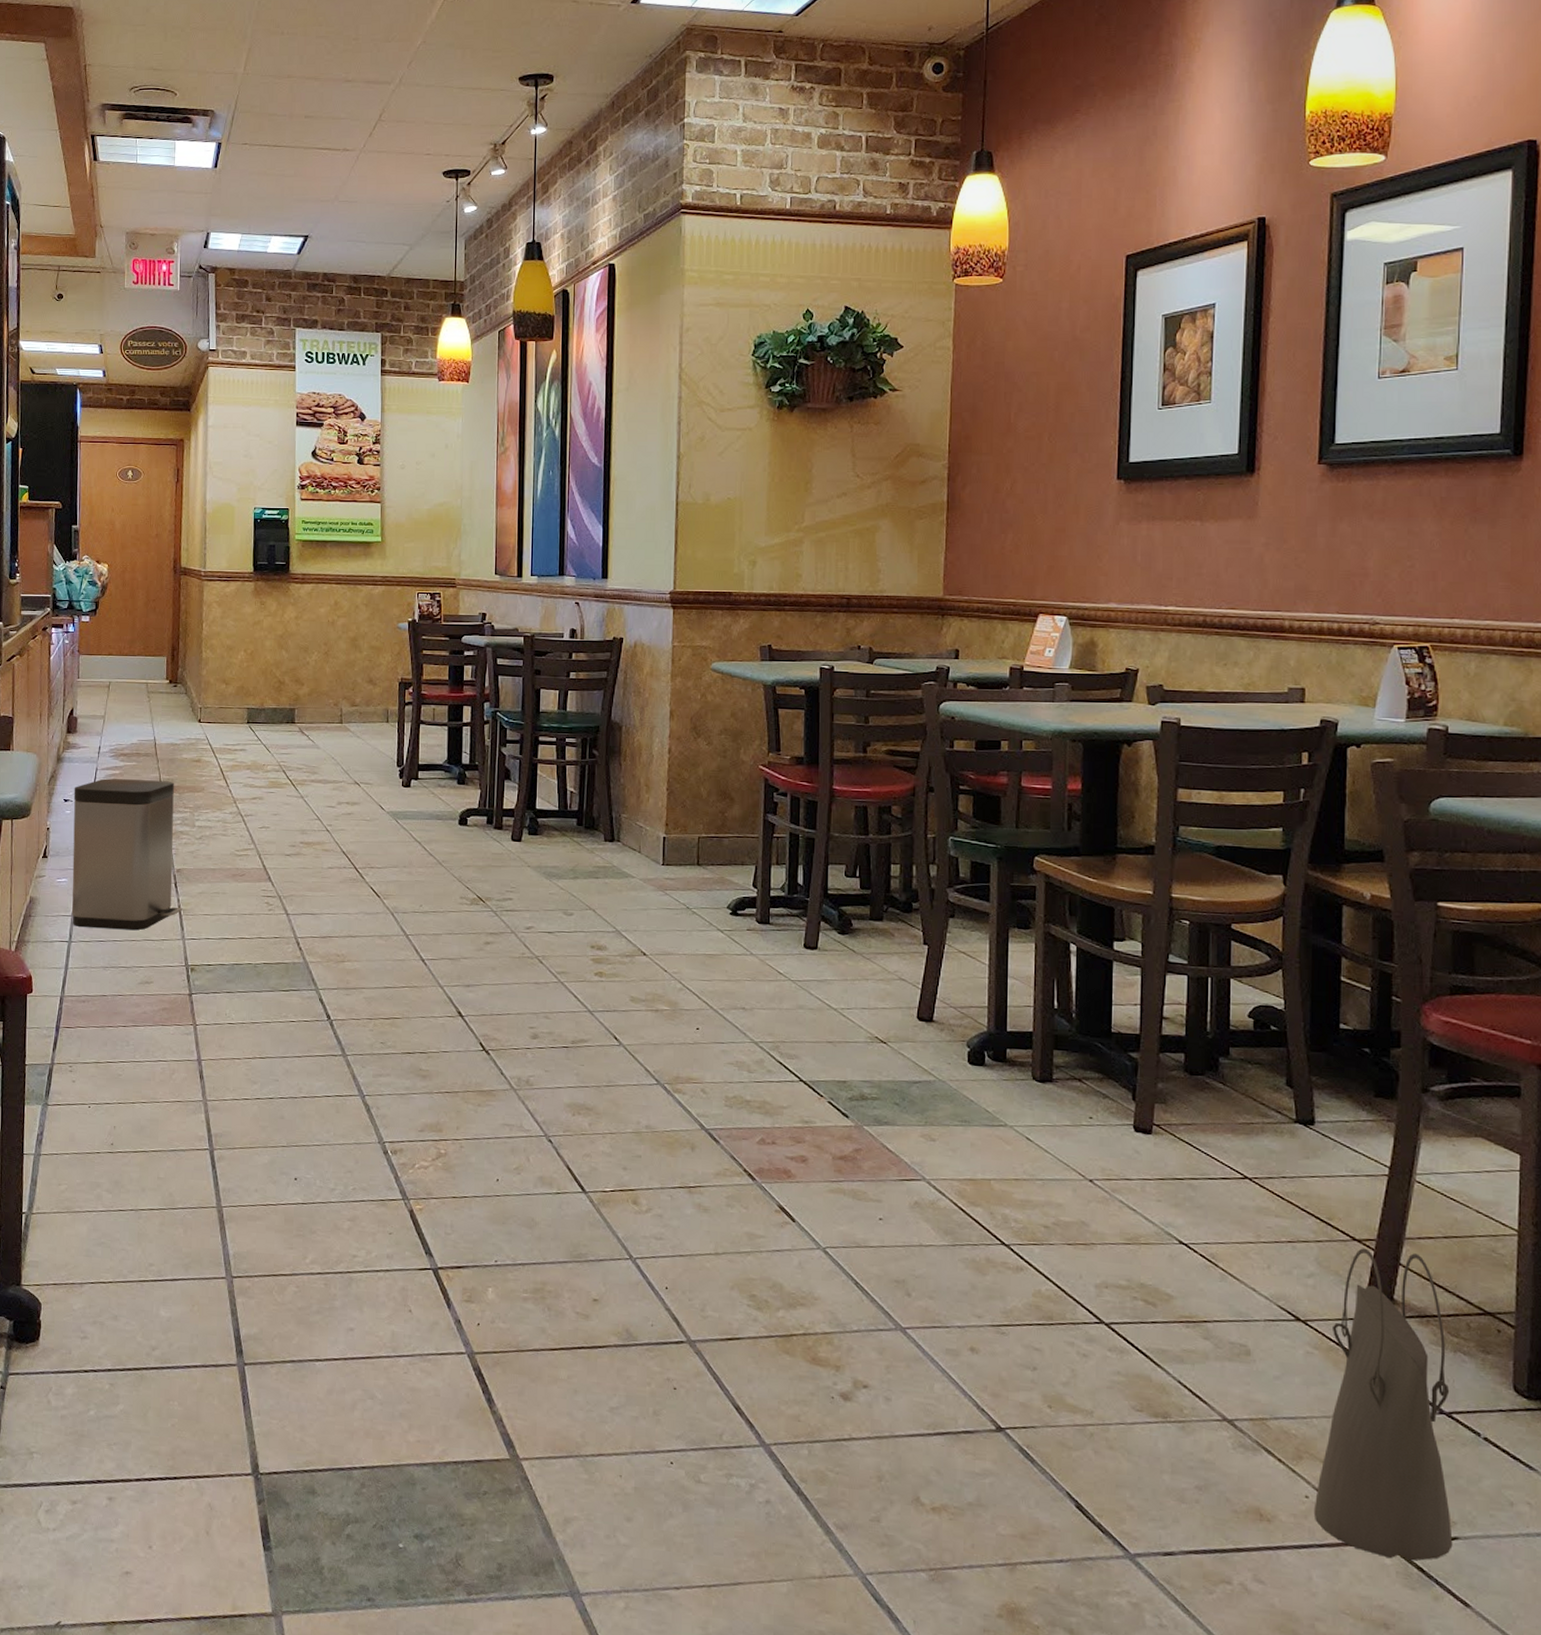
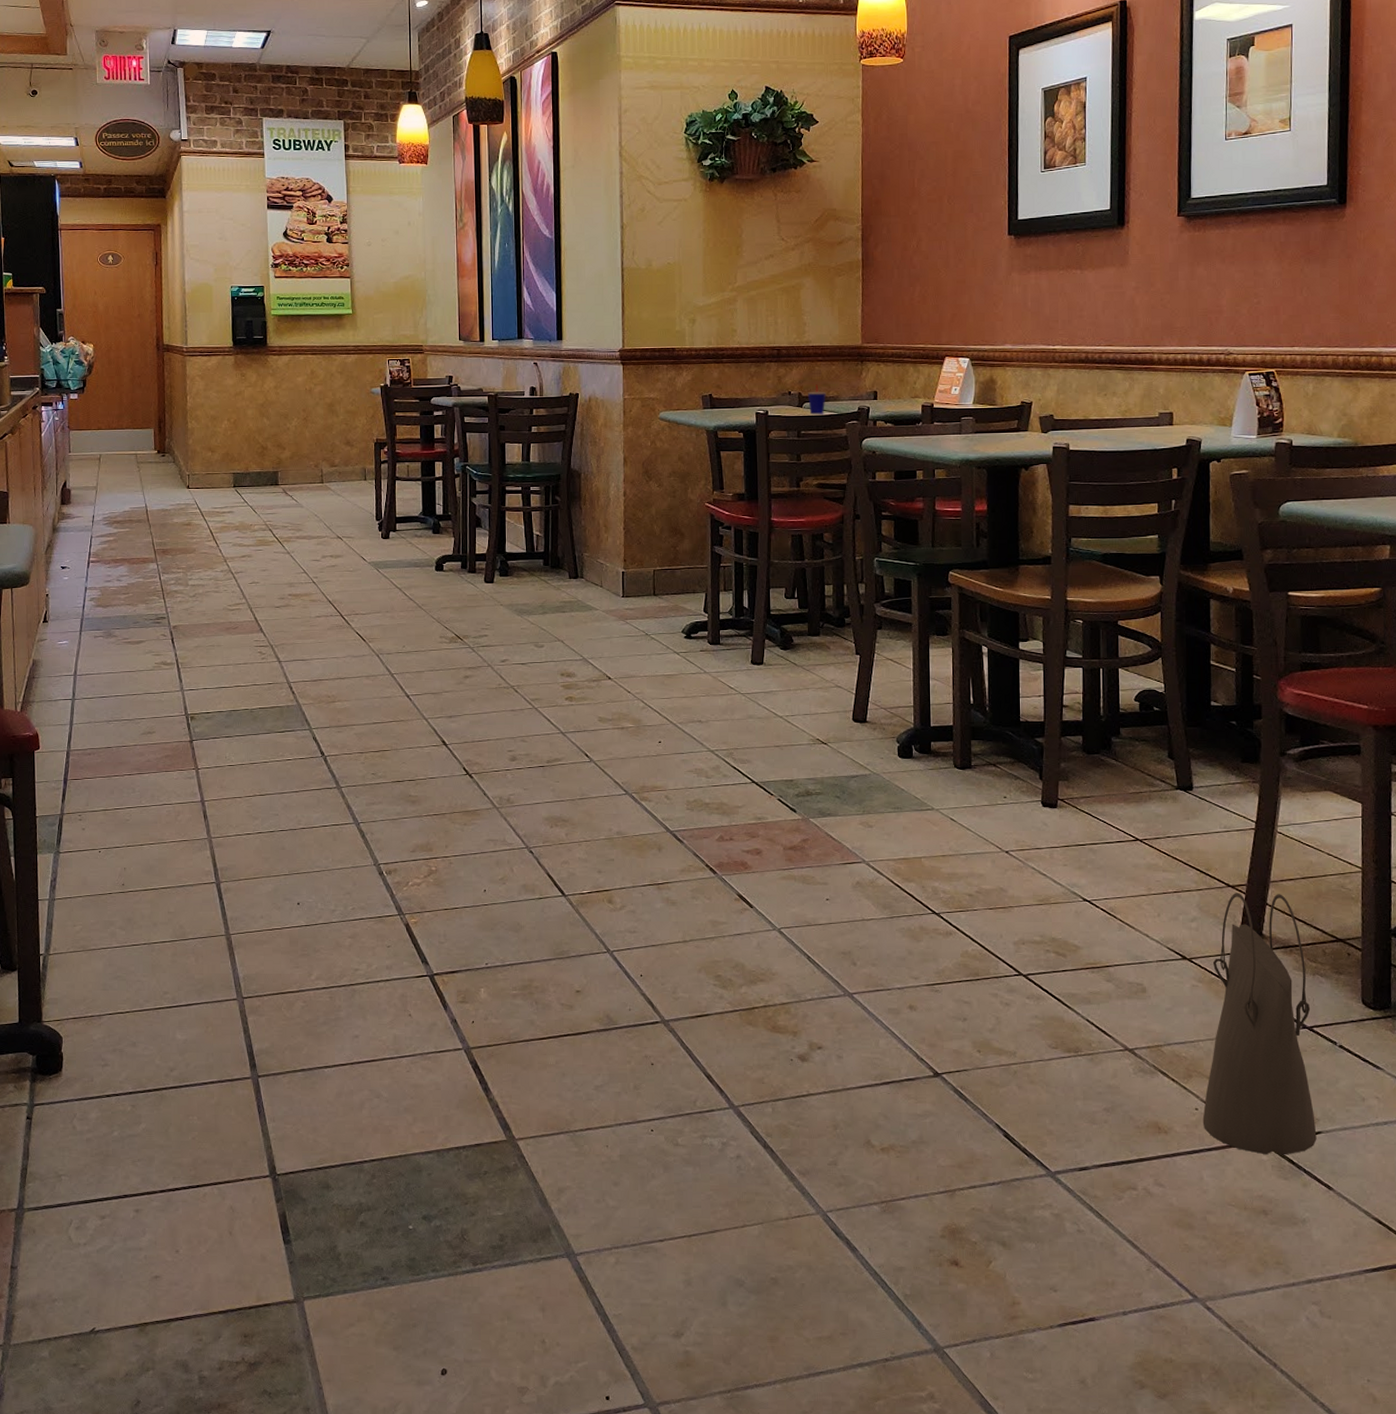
pedal bin: present [72,778,183,931] -> none [70,544,180,685]
beverage cup: none [880,639,901,673] -> present [808,384,826,415]

